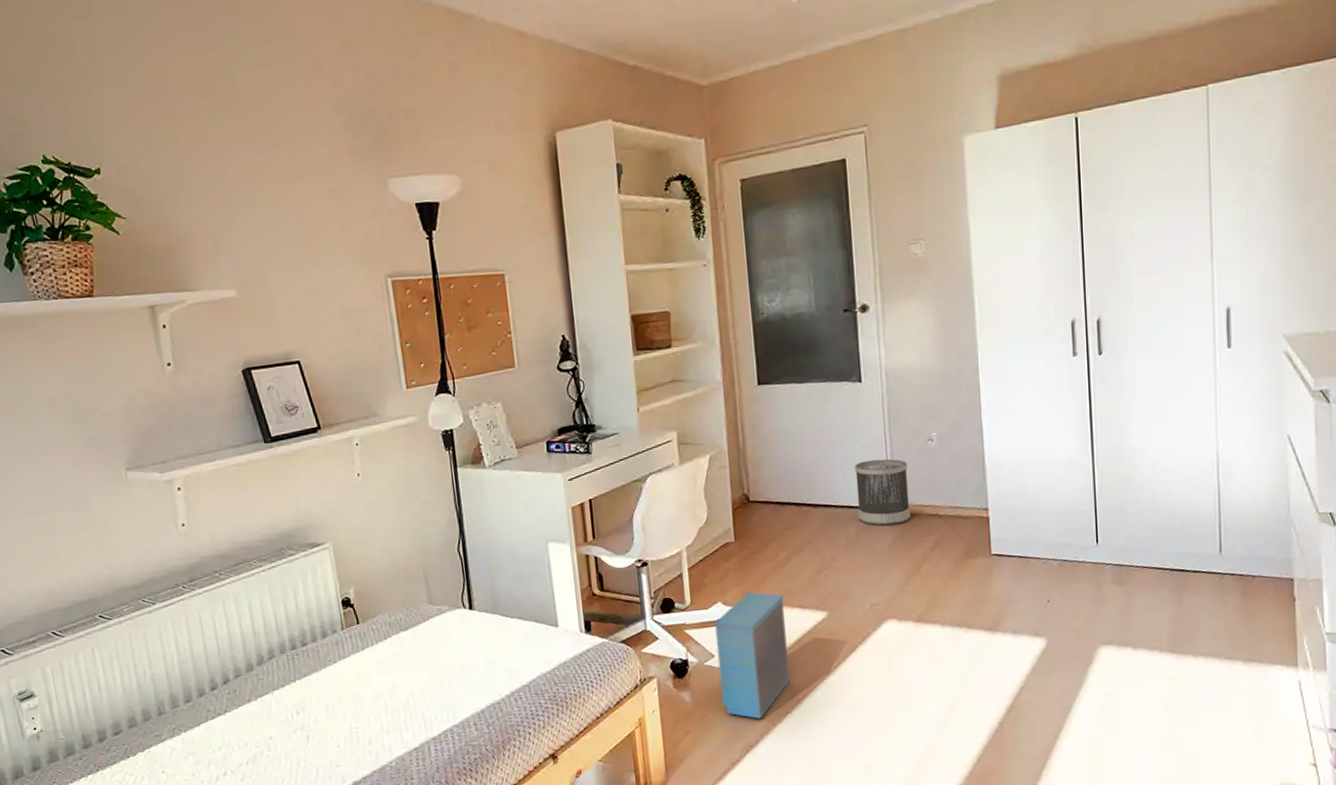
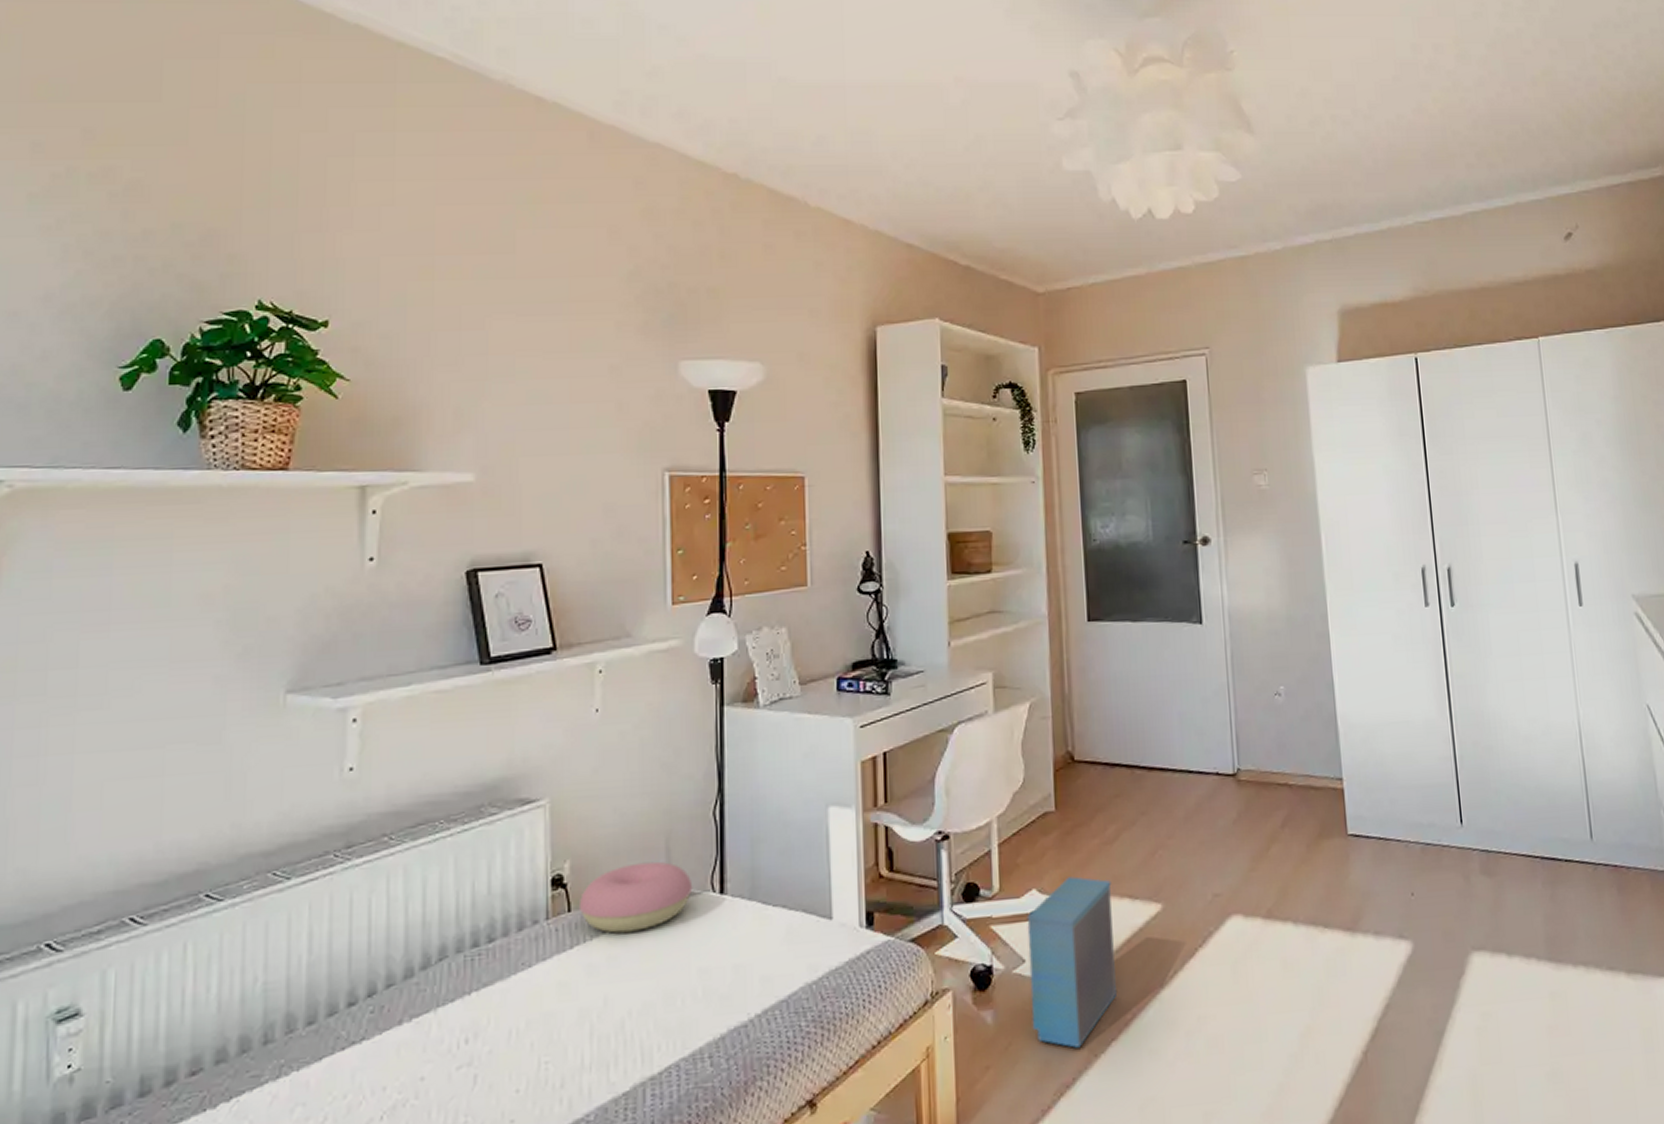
cushion: none [364,586,449,639] -> present [578,861,693,933]
wastebasket: present [855,459,911,526] -> none [1195,714,1258,796]

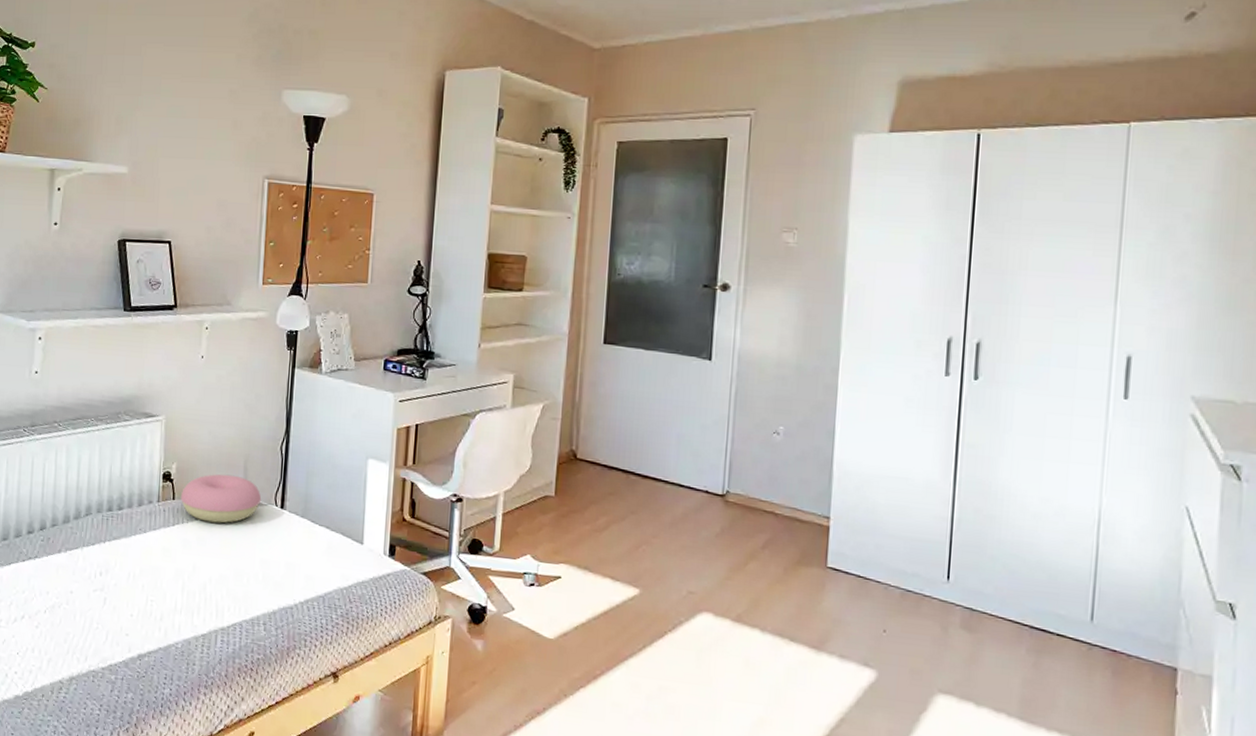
storage bin: present [1027,876,1116,1048] -> none [514,551,597,686]

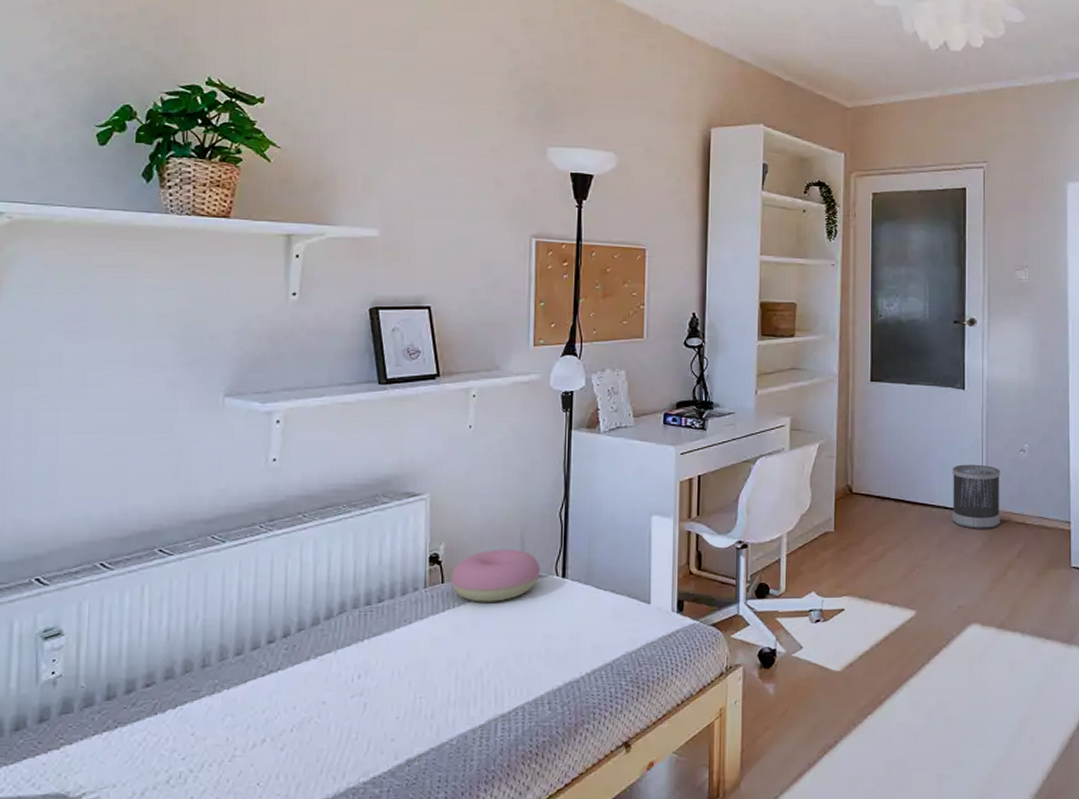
wastebasket: none [687,441,748,514] -> present [951,464,1000,529]

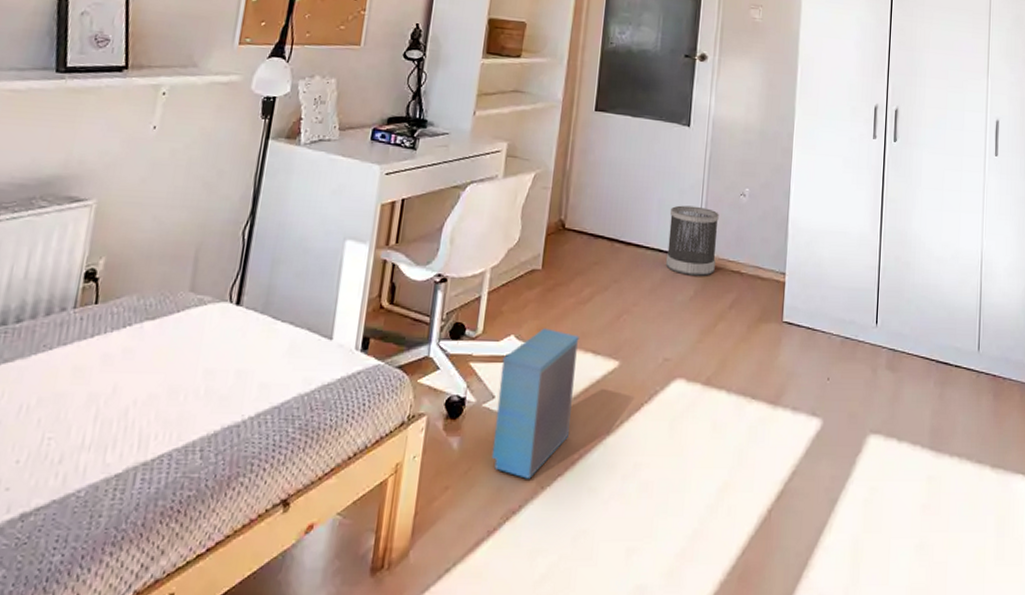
cushion: present [450,549,541,602] -> none [105,267,213,329]
storage bin: none [805,584,876,718] -> present [491,328,580,479]

